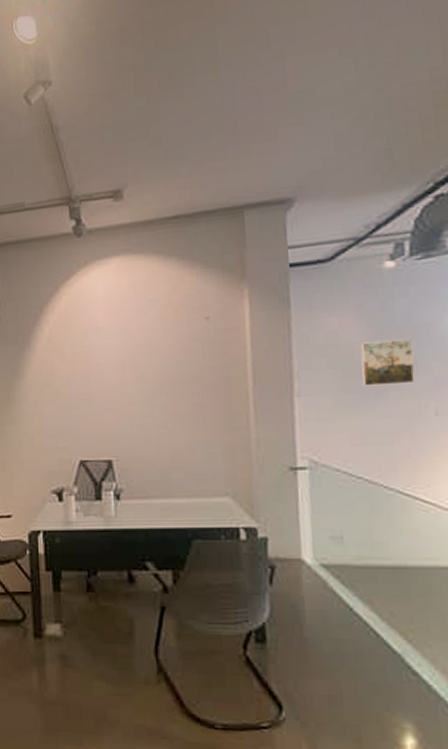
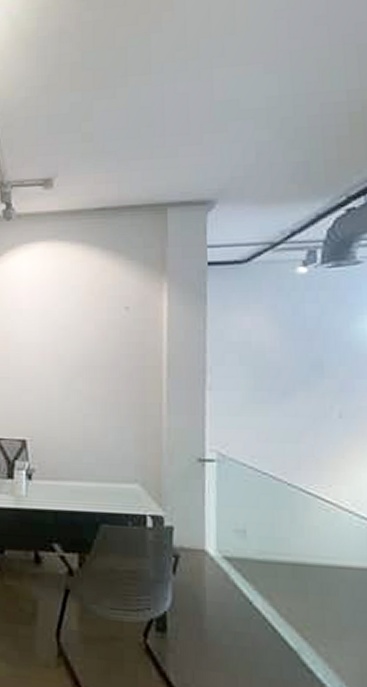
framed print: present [360,339,415,387] -> none [271,342,322,386]

